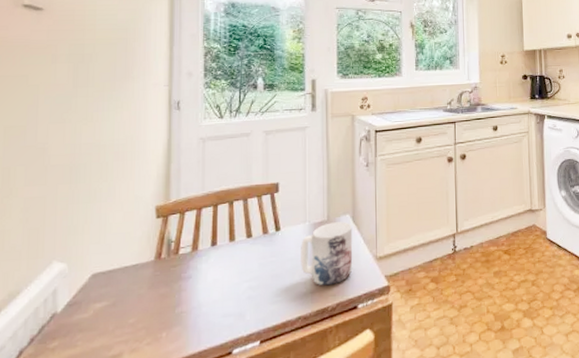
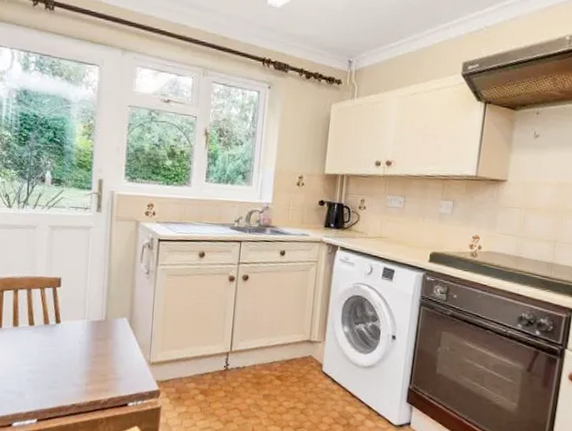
mug: present [301,222,353,286] -> none [77,323,129,381]

